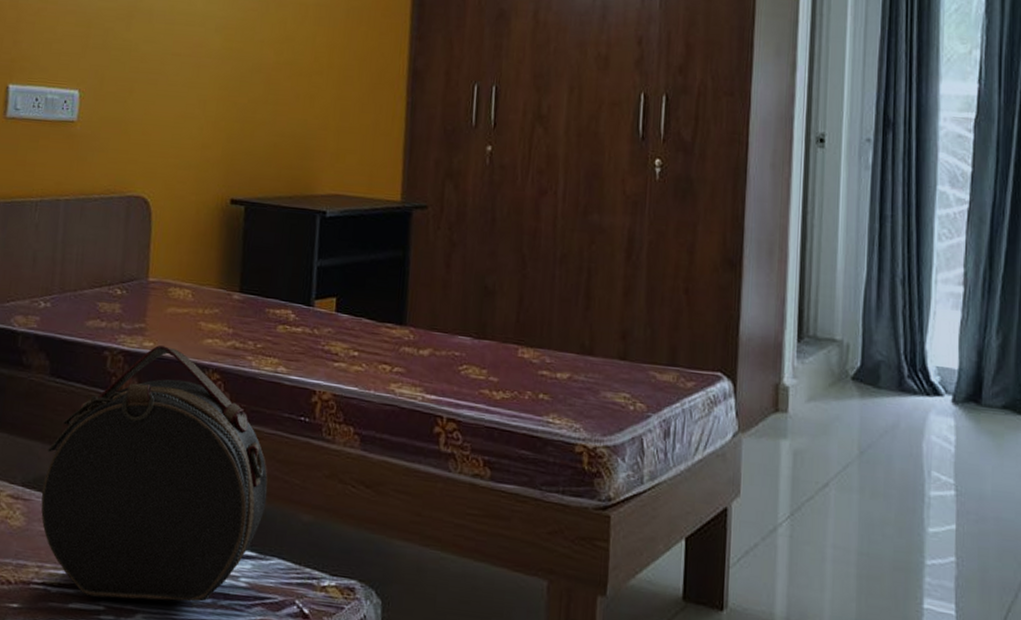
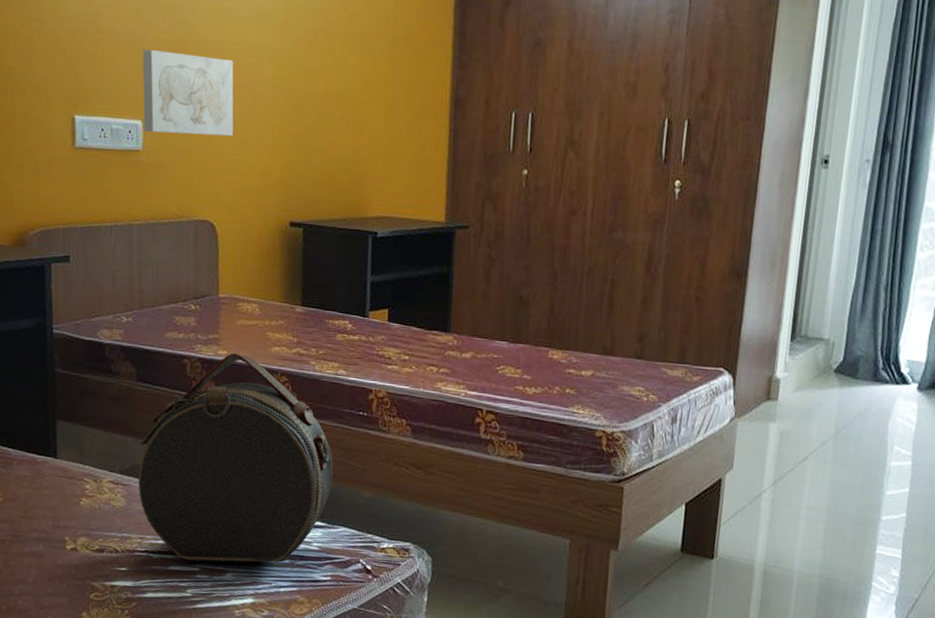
wall art: none [80,18,179,107] -> present [142,49,234,136]

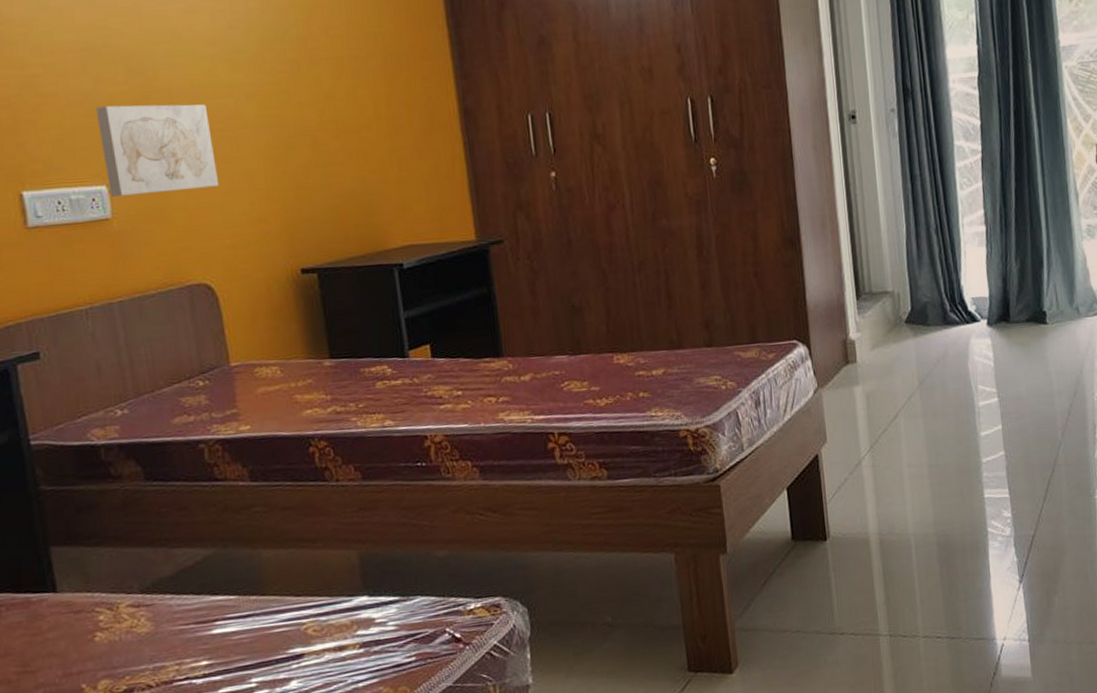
hat box: present [138,353,333,563] -> none [159,426,400,678]

